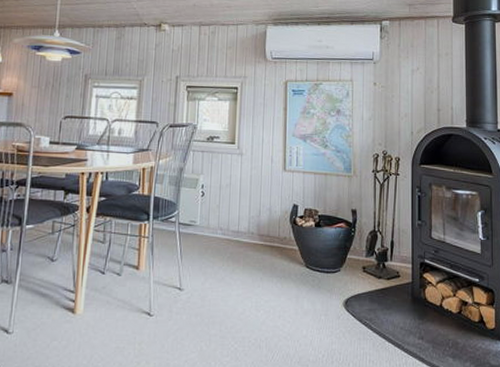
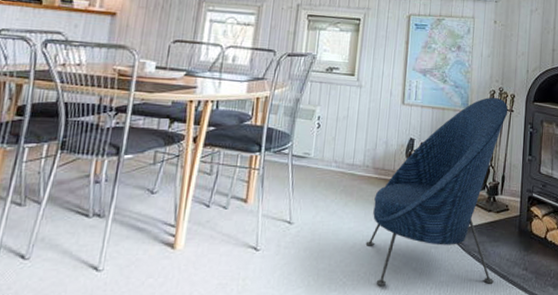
lounge chair: none [254,160,394,353] -> present [365,97,508,286]

